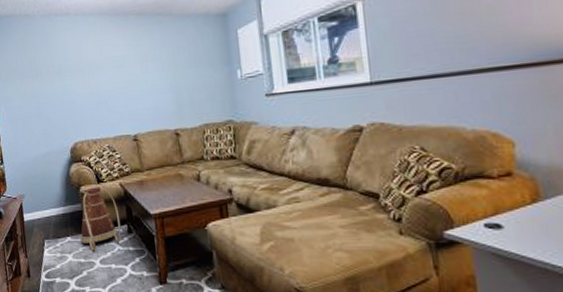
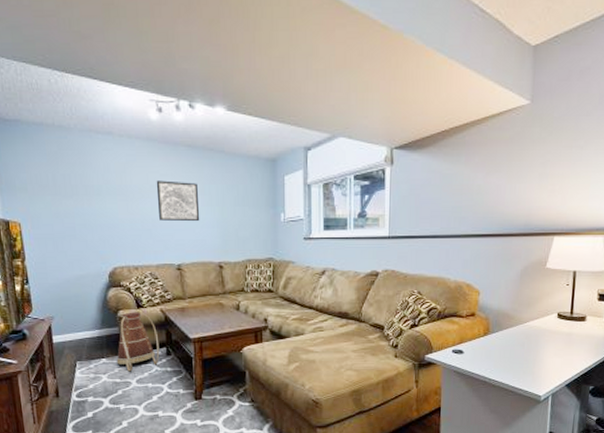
wall art: none [109,50,153,92] -> present [156,180,200,222]

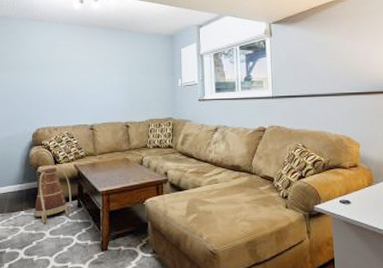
wall art: present [156,180,200,222] -> none [76,55,111,89]

